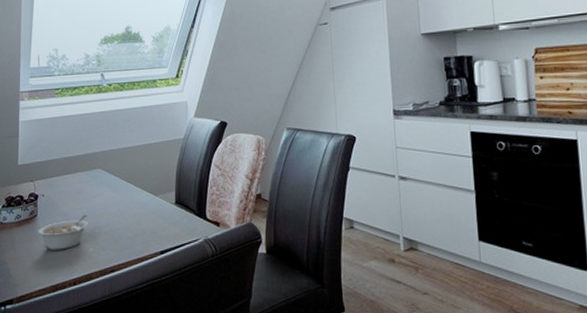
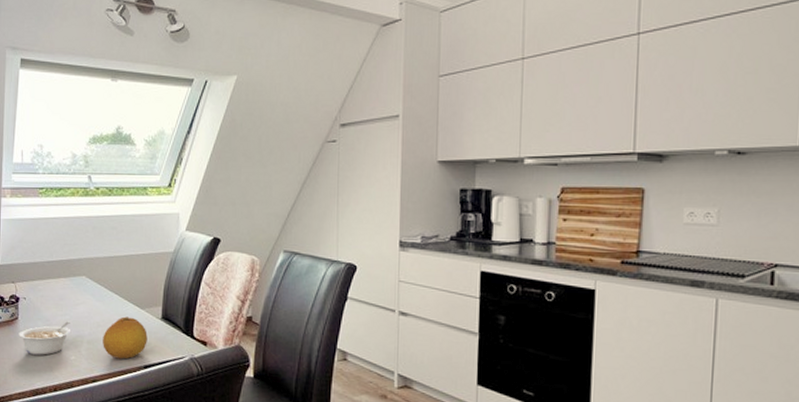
fruit: none [119,204,163,247] -> present [103,316,147,359]

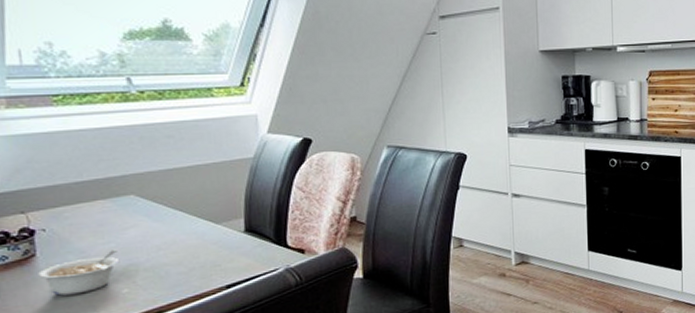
fruit: present [103,316,147,359] -> none [166,234,228,283]

